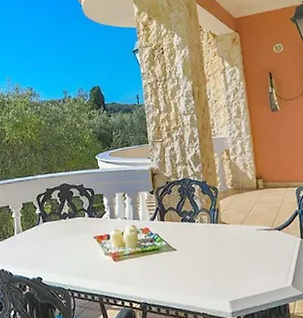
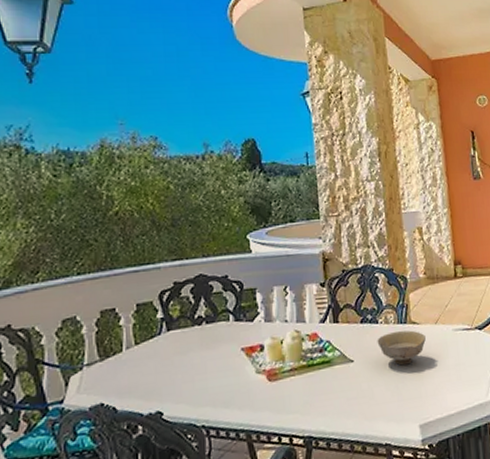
bowl: none [194,228,234,255] -> present [377,330,426,366]

